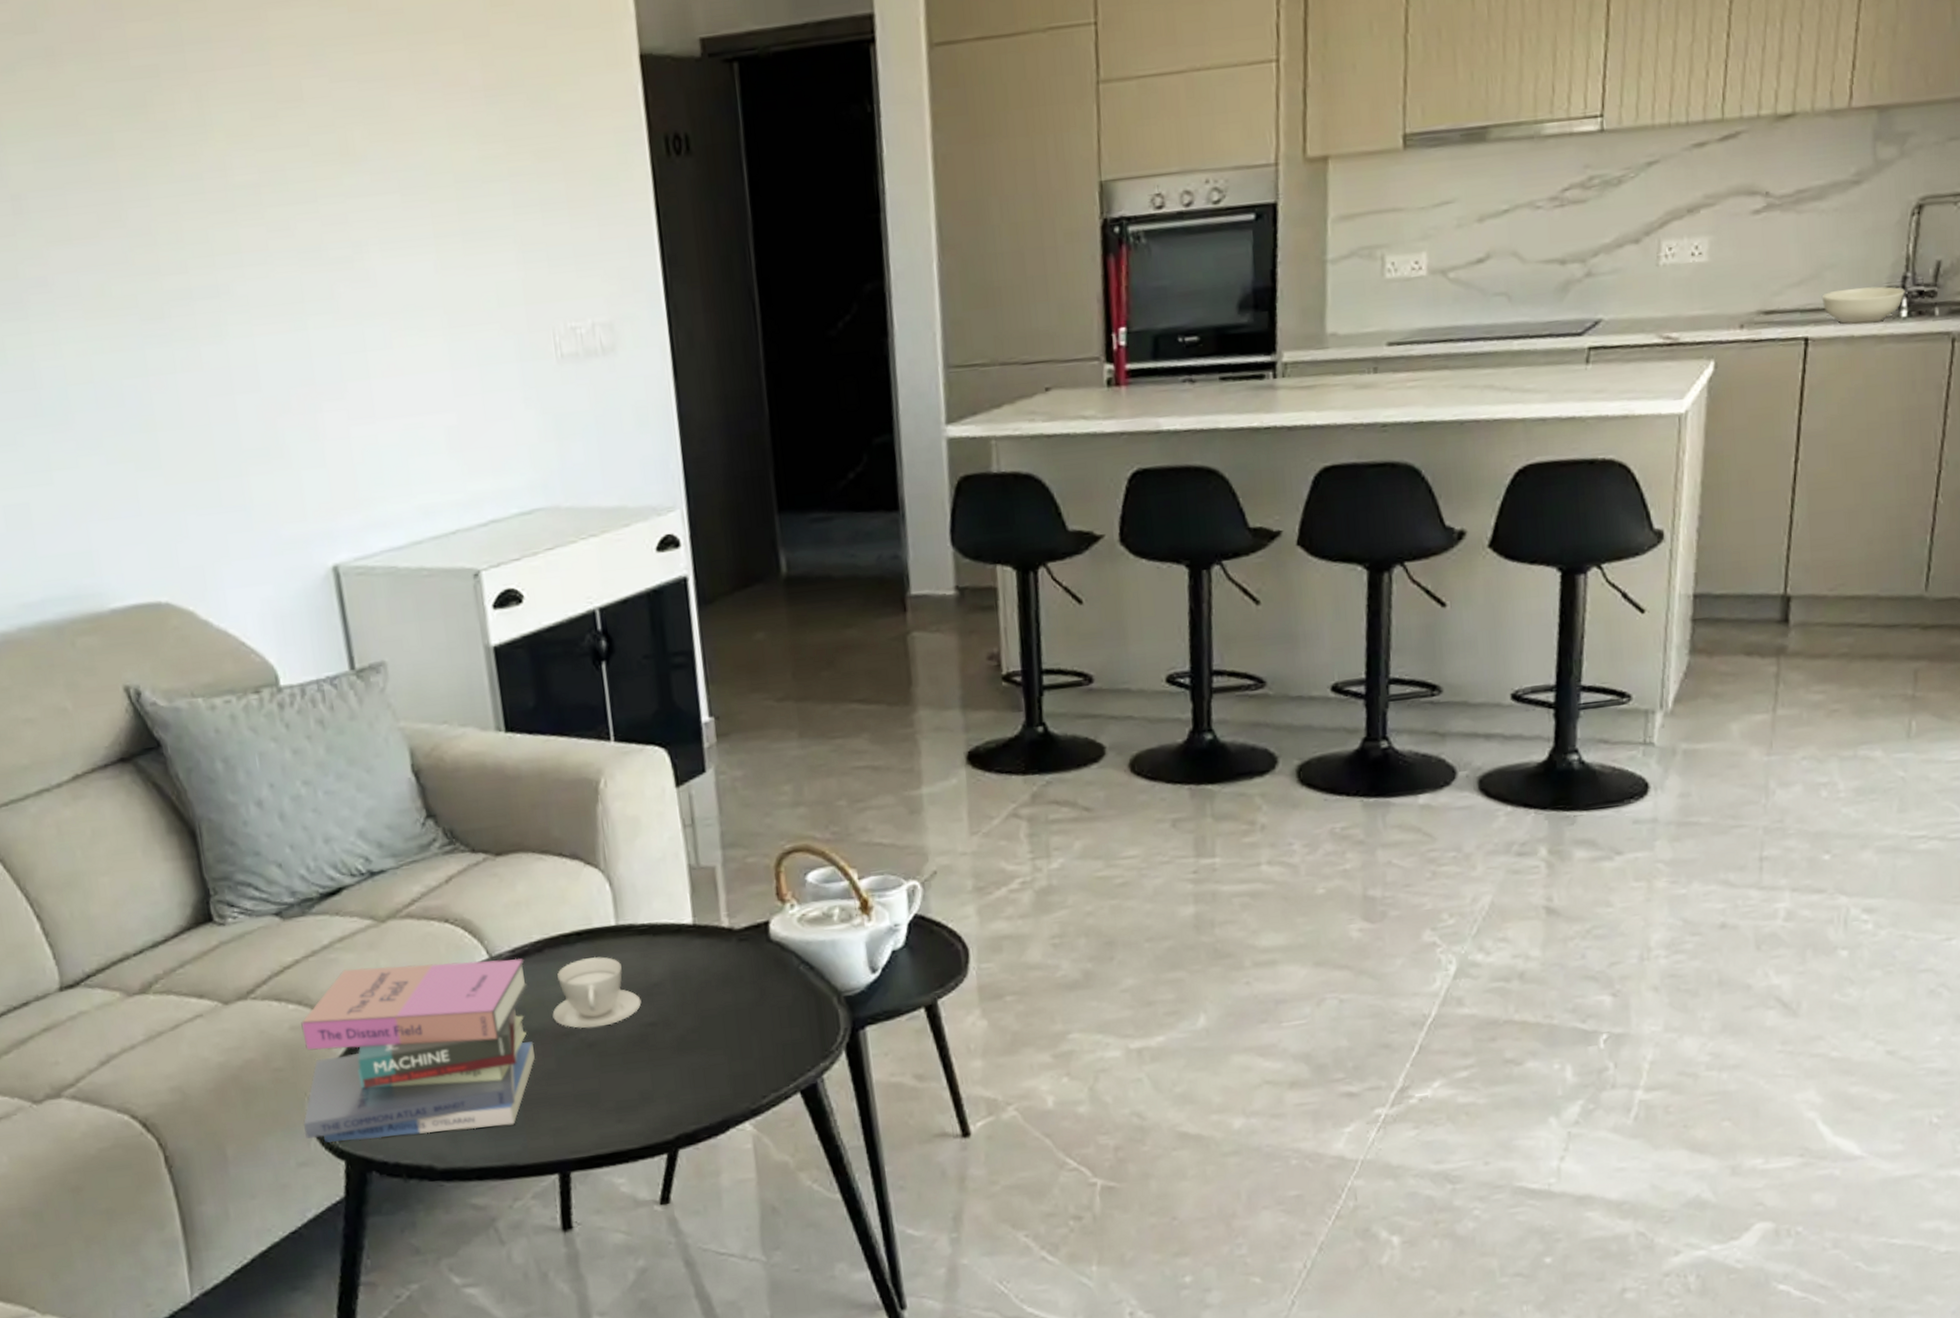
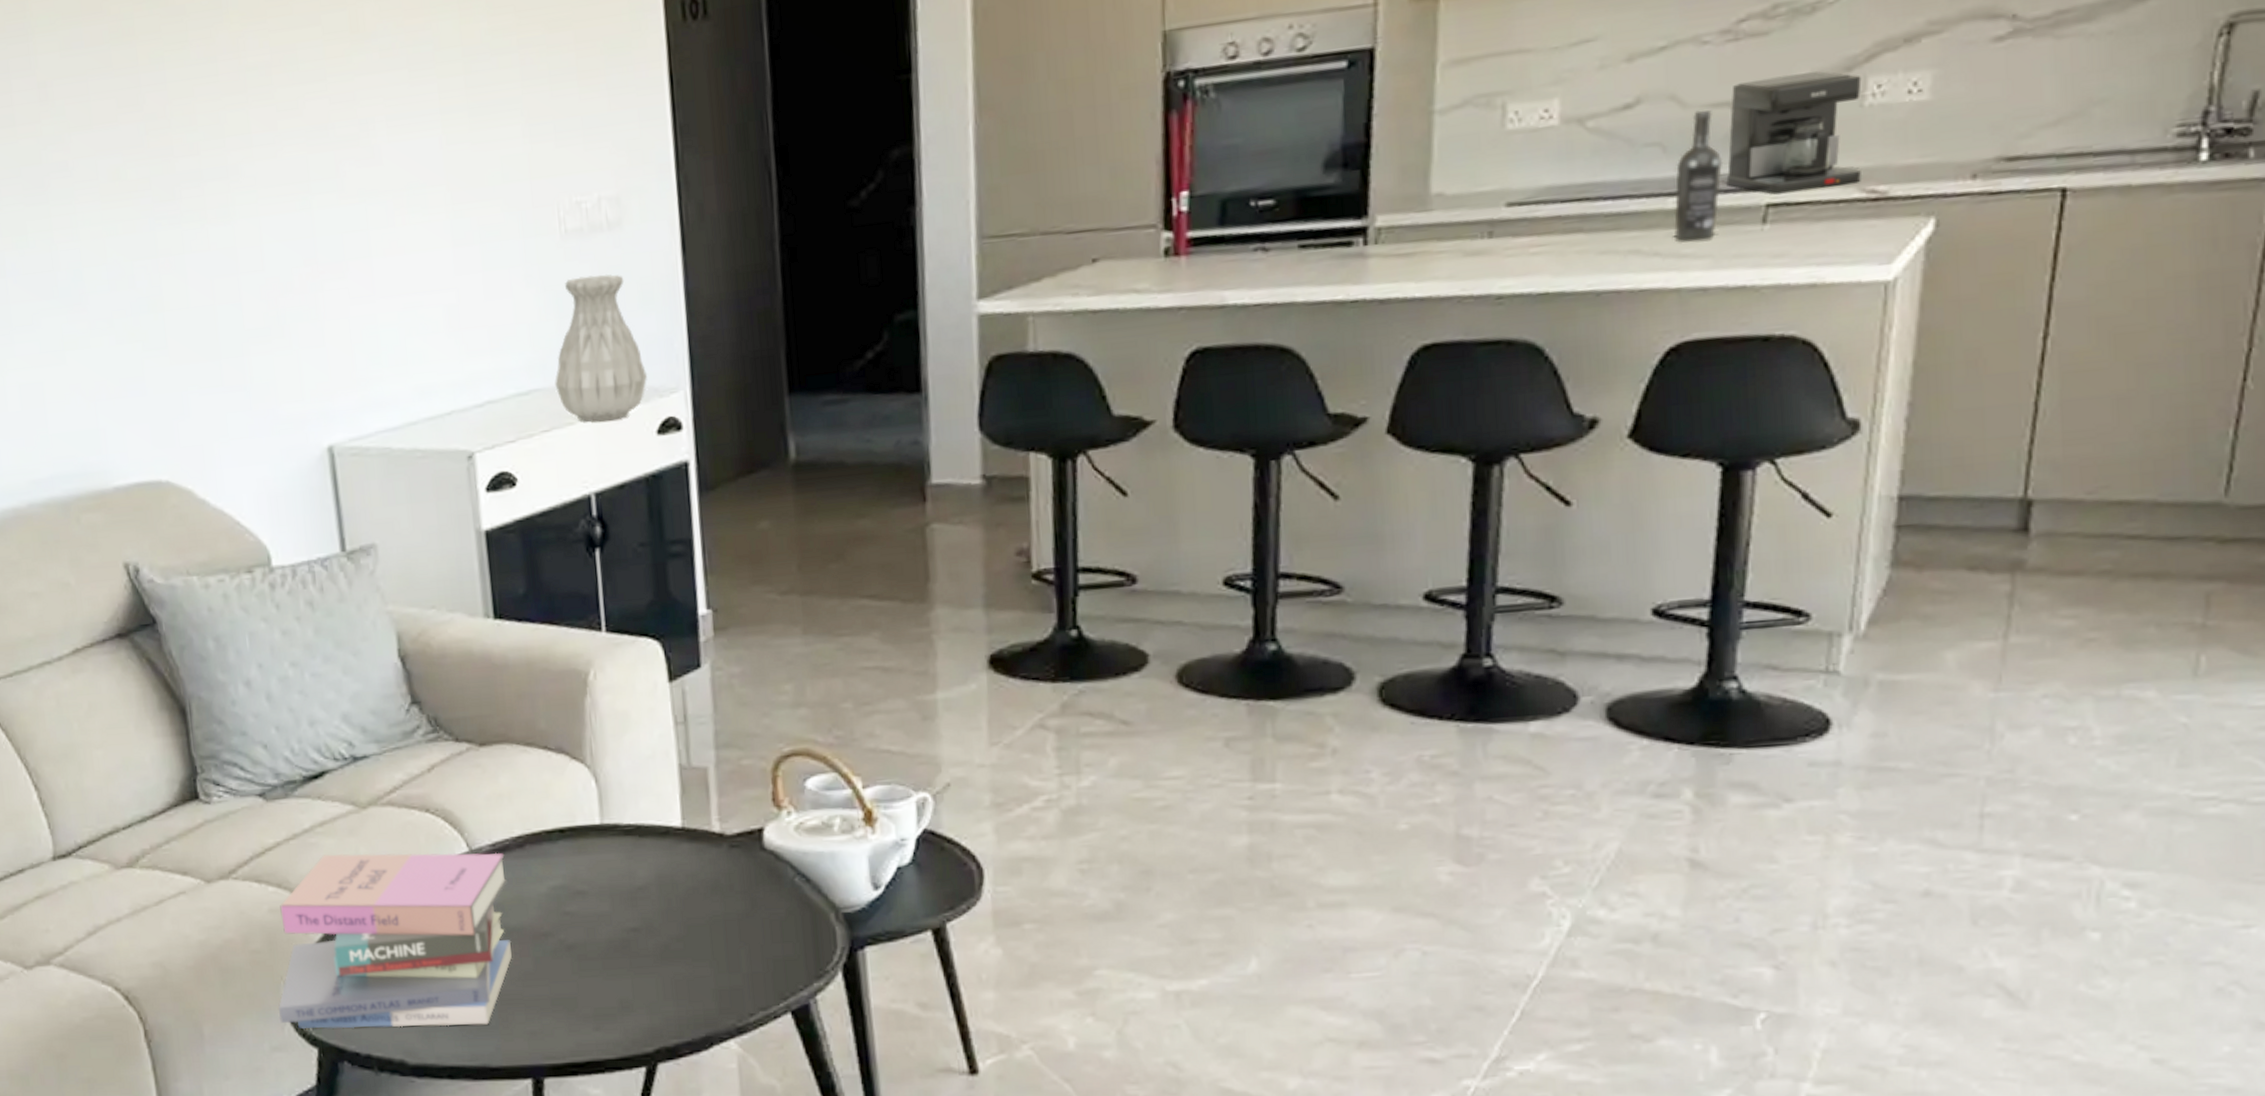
teacup: present [552,956,642,1029] -> none [531,855,625,930]
vase: none [556,397,645,540] -> present [555,273,647,422]
wine bottle: none [1518,265,1555,381] -> present [1673,109,1724,244]
coffee maker: none [1557,235,1659,340] -> present [1726,71,1862,196]
bowl: present [1821,286,1905,325] -> none [2086,124,2206,172]

